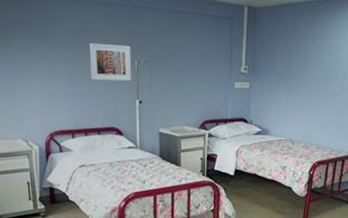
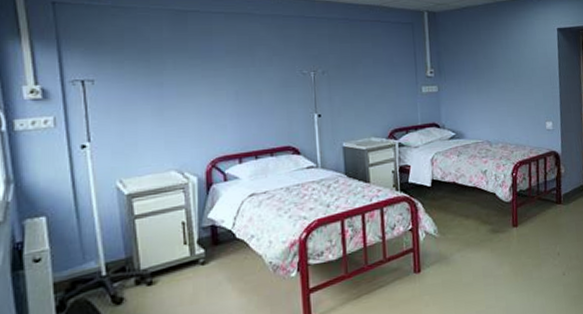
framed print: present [89,42,131,81] -> none [258,56,307,97]

